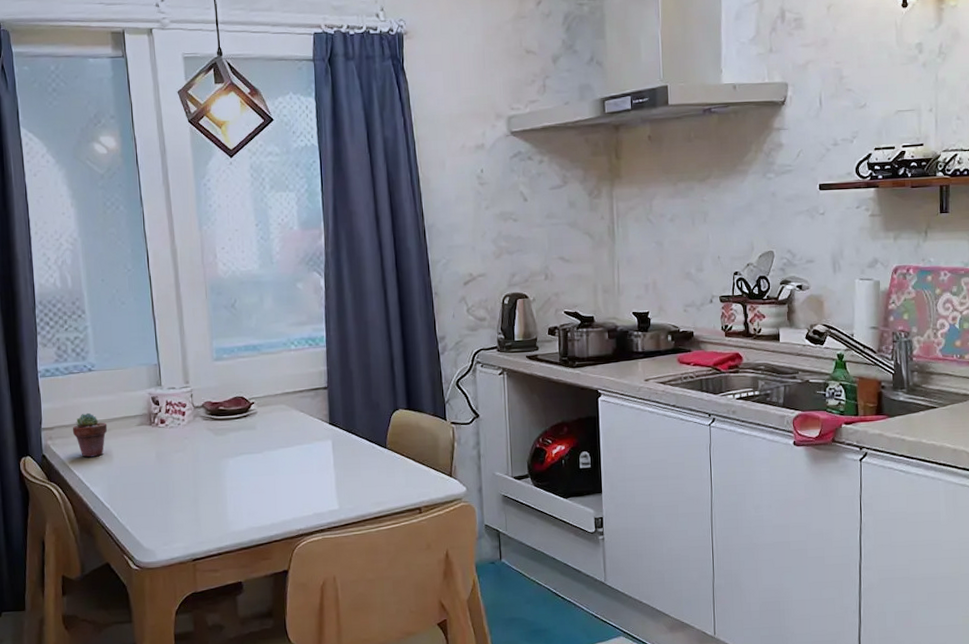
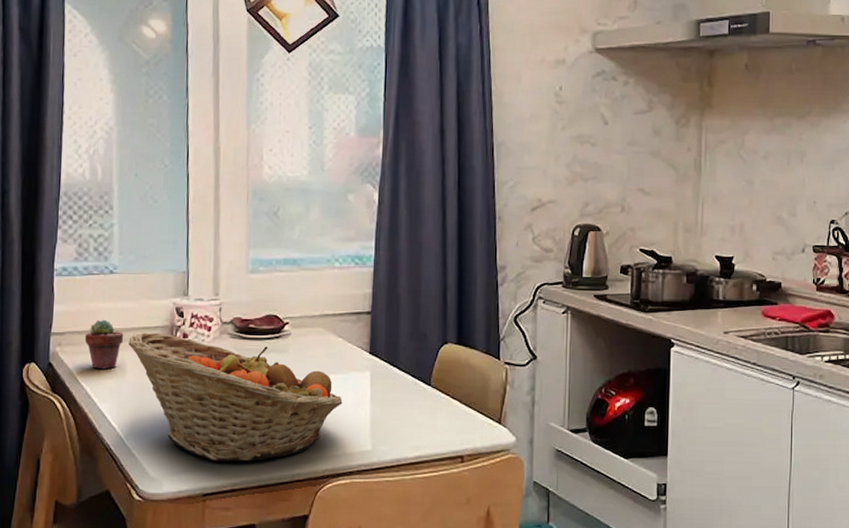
fruit basket: none [112,421,309,530] -> present [128,332,343,462]

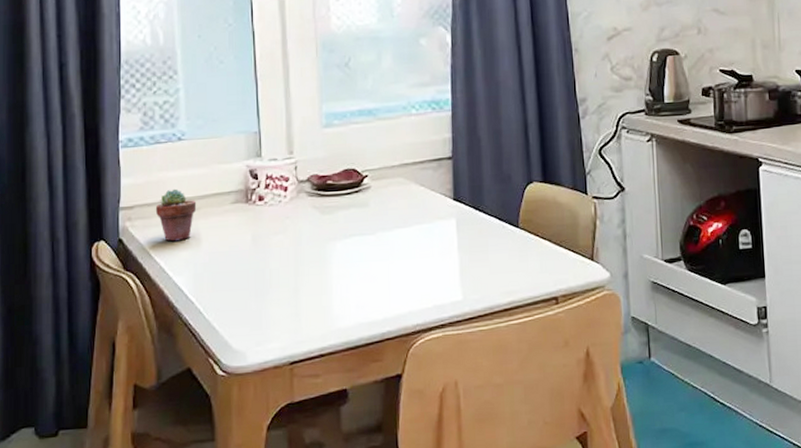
fruit basket: present [128,332,343,462] -> none [202,198,429,327]

